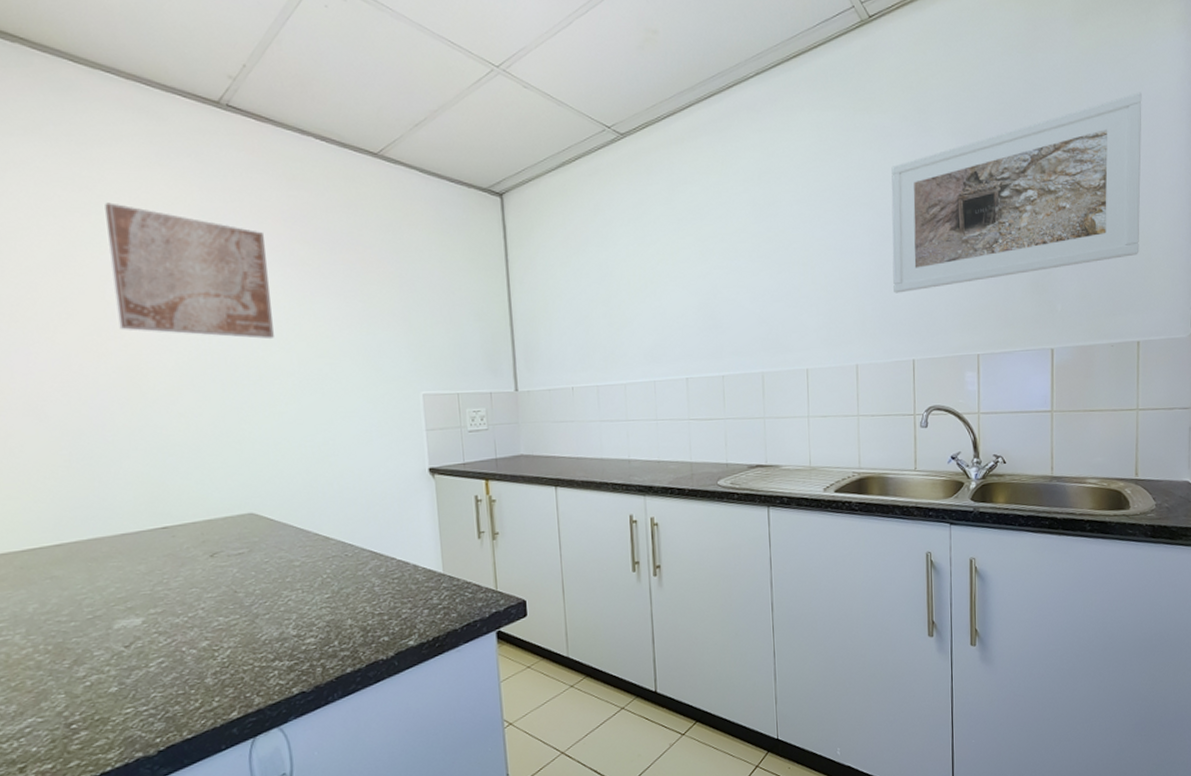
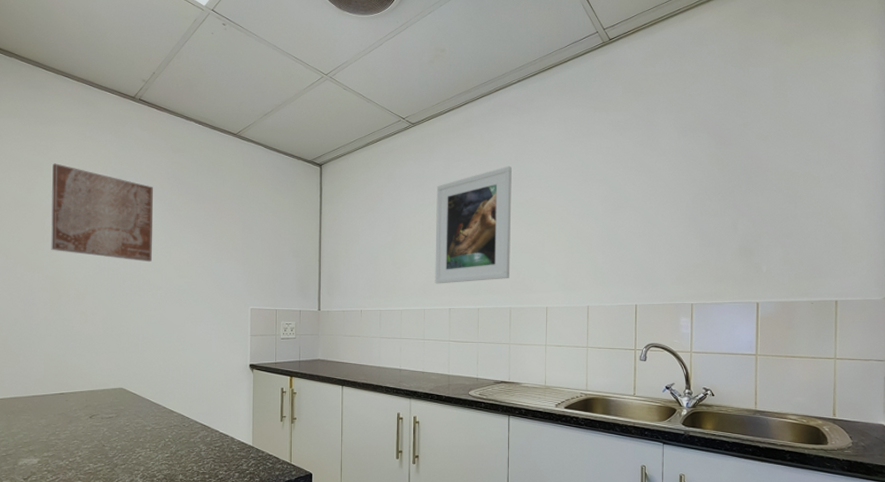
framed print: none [659,188,760,348] -> present [435,165,512,284]
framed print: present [891,92,1142,293] -> none [621,98,840,251]

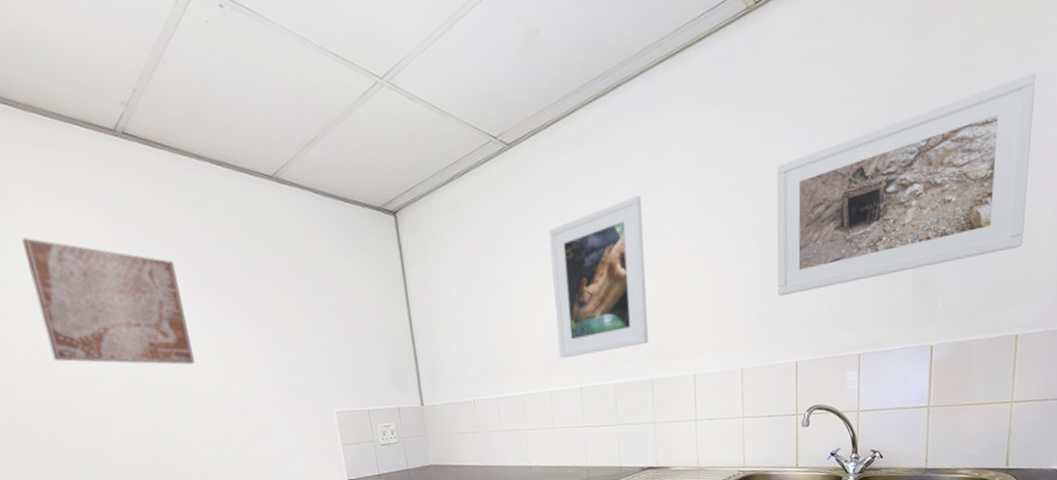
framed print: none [621,98,840,251] -> present [776,72,1036,297]

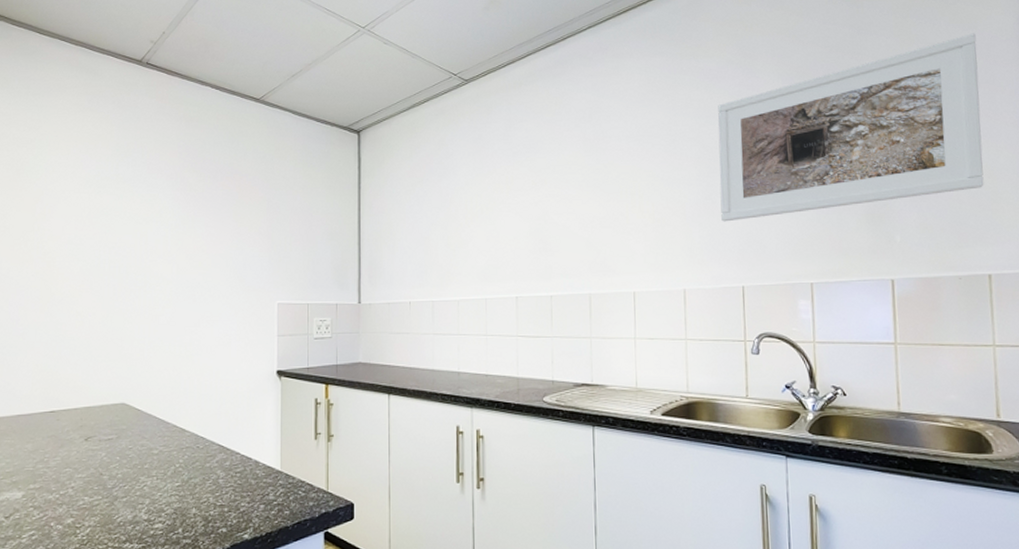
wall art: present [22,238,195,365] -> none [42,139,162,252]
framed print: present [548,195,649,359] -> none [496,125,588,268]

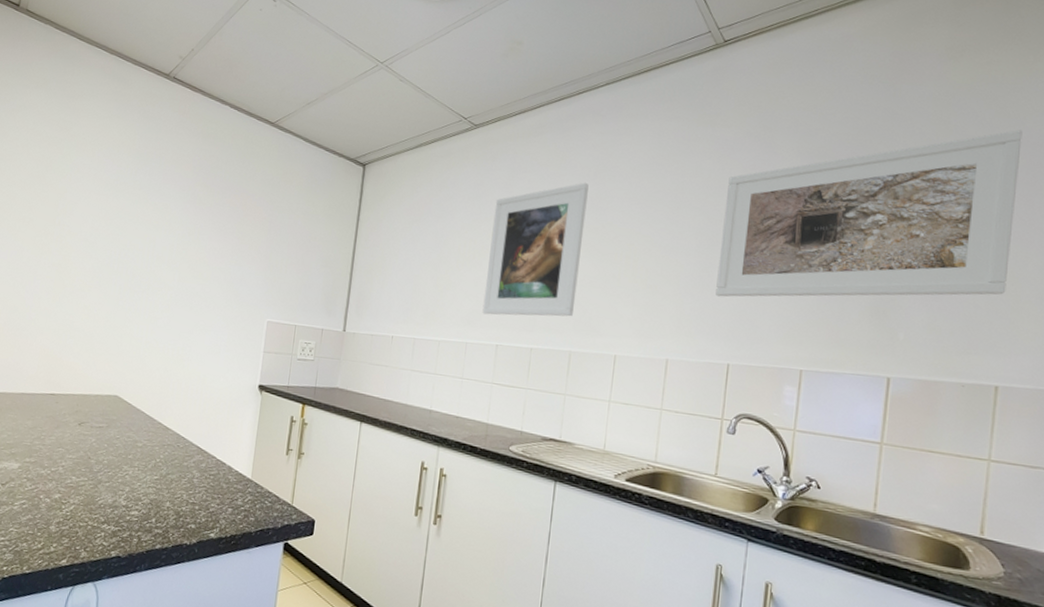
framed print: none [496,125,588,268] -> present [482,182,589,317]

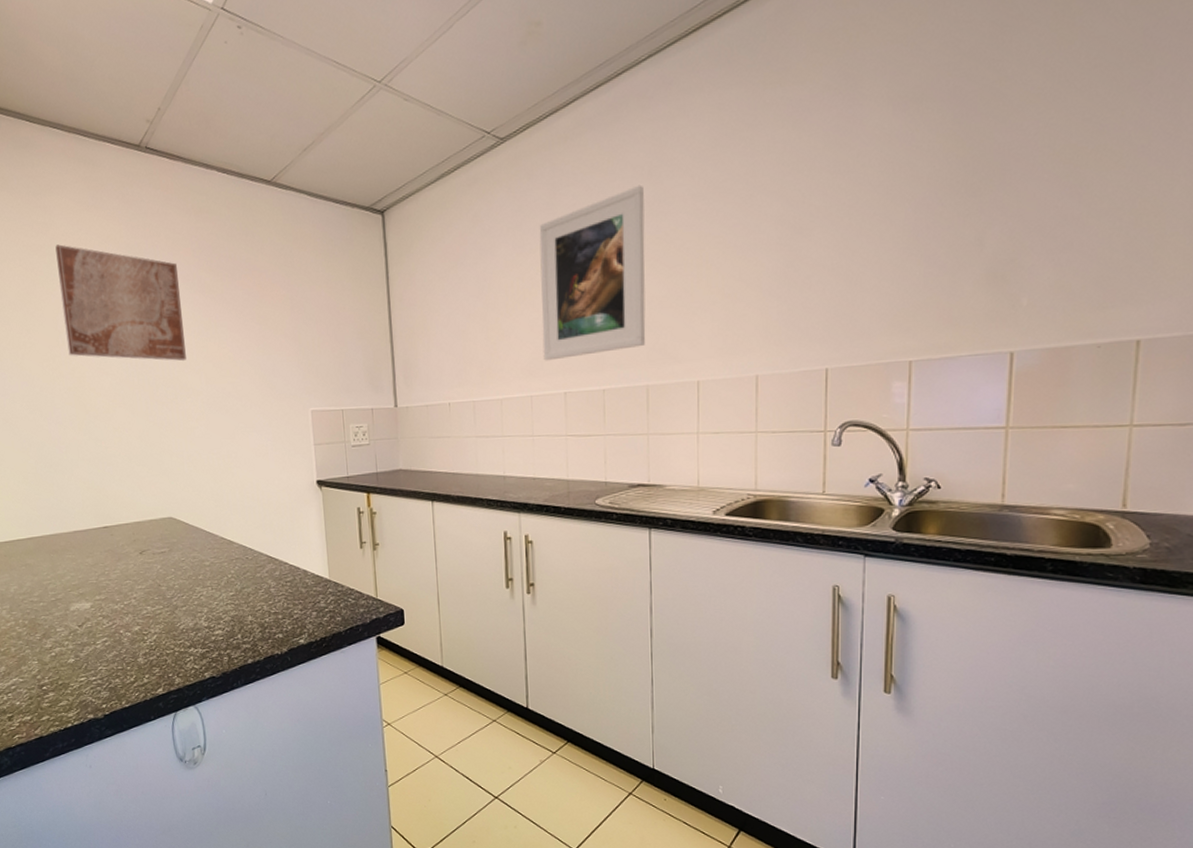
wall art: none [61,141,177,258] -> present [55,244,186,362]
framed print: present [716,130,1023,297] -> none [805,16,1166,293]

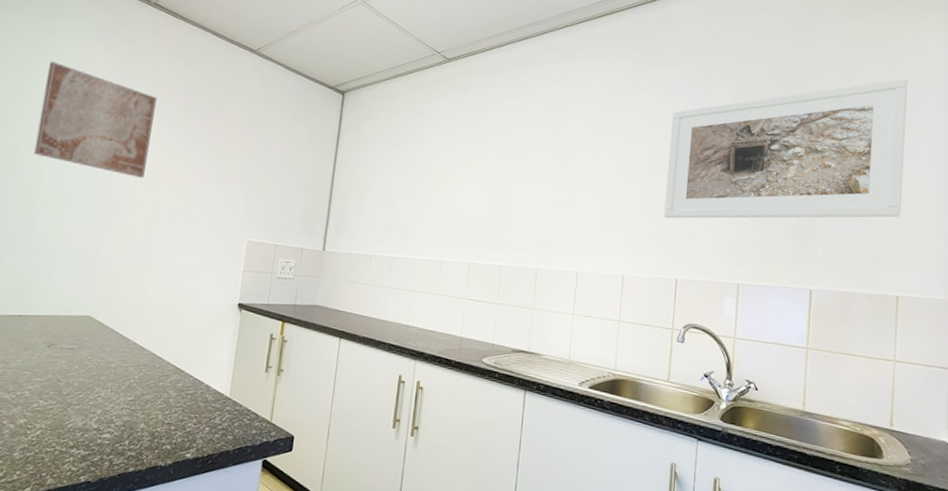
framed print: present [539,184,646,361] -> none [455,113,551,237]
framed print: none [805,16,1166,293] -> present [664,78,908,219]

